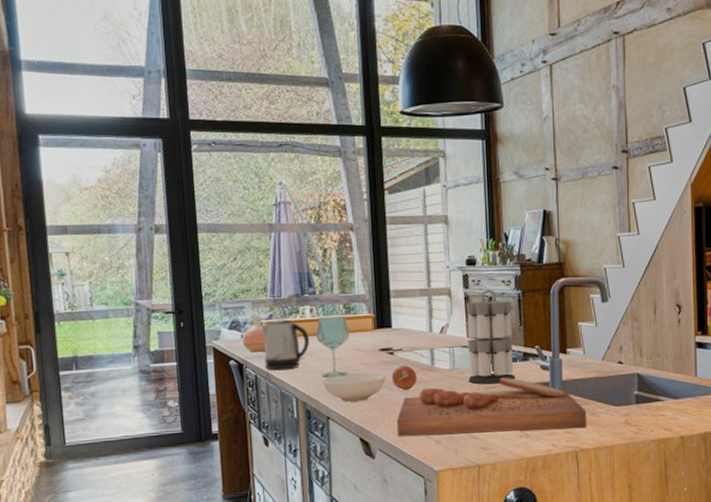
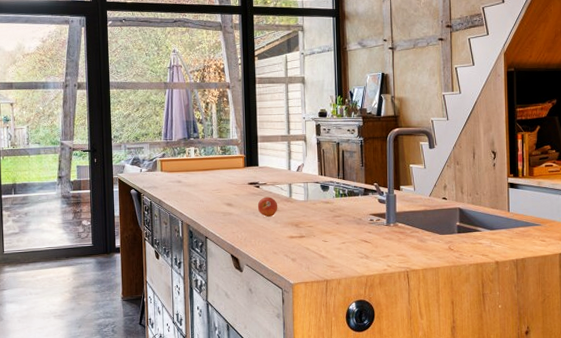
vase: present [242,315,266,354] -> none [141,154,160,184]
kettle: present [261,319,310,370] -> none [156,158,194,198]
wine glass: present [315,316,350,377] -> none [198,156,225,205]
bowl: present [322,373,386,402] -> none [202,203,253,225]
cutting board: present [396,377,587,437] -> none [260,208,417,255]
spice rack: present [466,289,516,385] -> none [318,136,358,214]

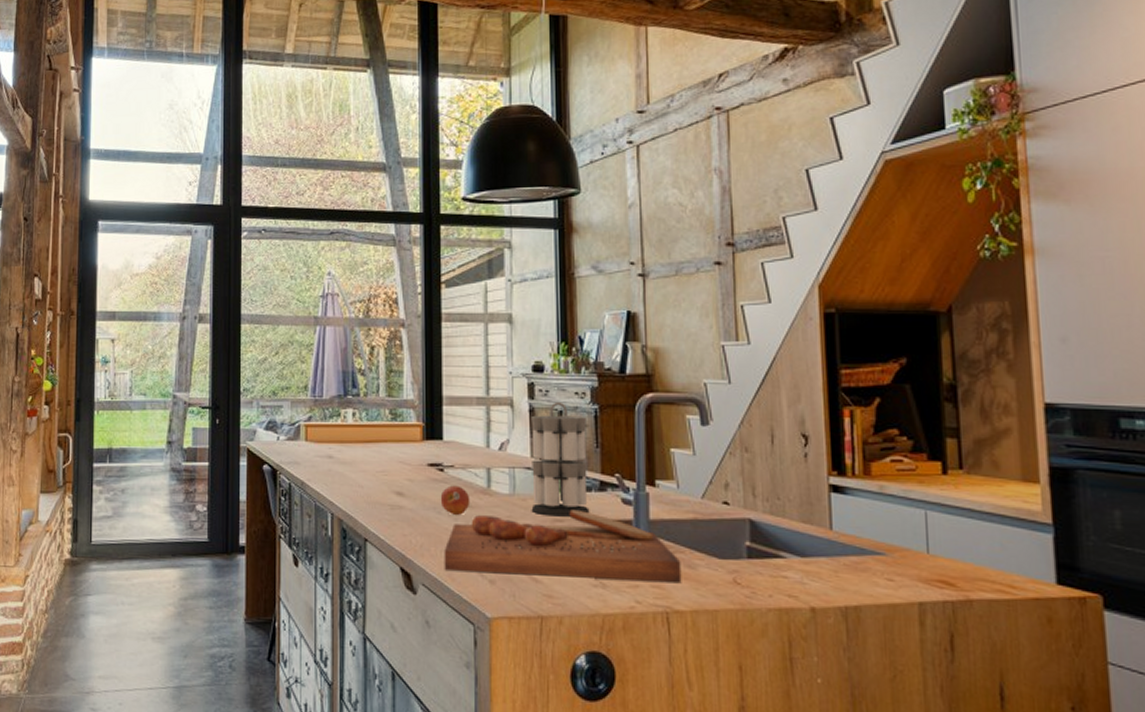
cutting board: none [260,208,417,255] -> present [444,509,682,582]
spice rack: none [318,136,358,214] -> present [531,401,590,517]

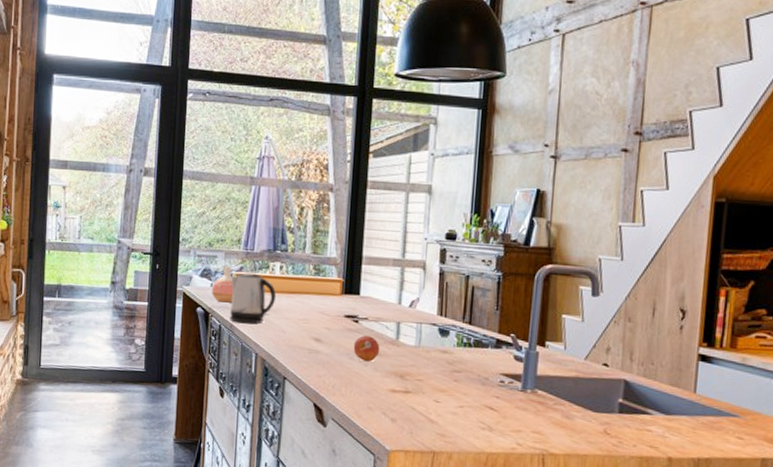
vase: none [278,416,303,459] -> present [211,266,234,304]
kettle: none [299,422,351,480] -> present [230,272,277,324]
cutting board: present [444,509,682,582] -> none [352,362,561,430]
spice rack: present [531,401,590,517] -> none [433,267,490,369]

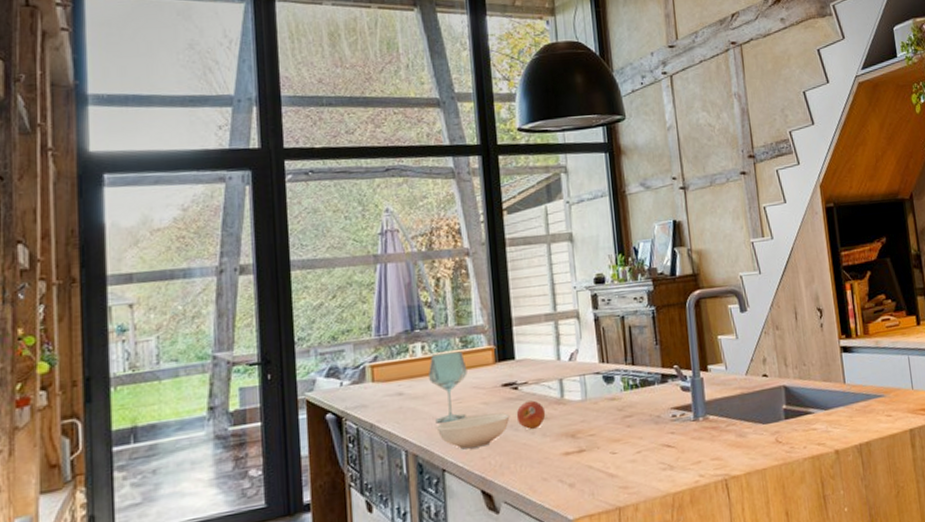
vase: present [211,266,234,304] -> none [341,358,370,403]
kettle: present [230,272,277,324] -> none [364,360,422,421]
wine glass: none [282,276,317,338] -> present [427,351,468,423]
bowl: none [283,336,348,366] -> present [436,413,510,450]

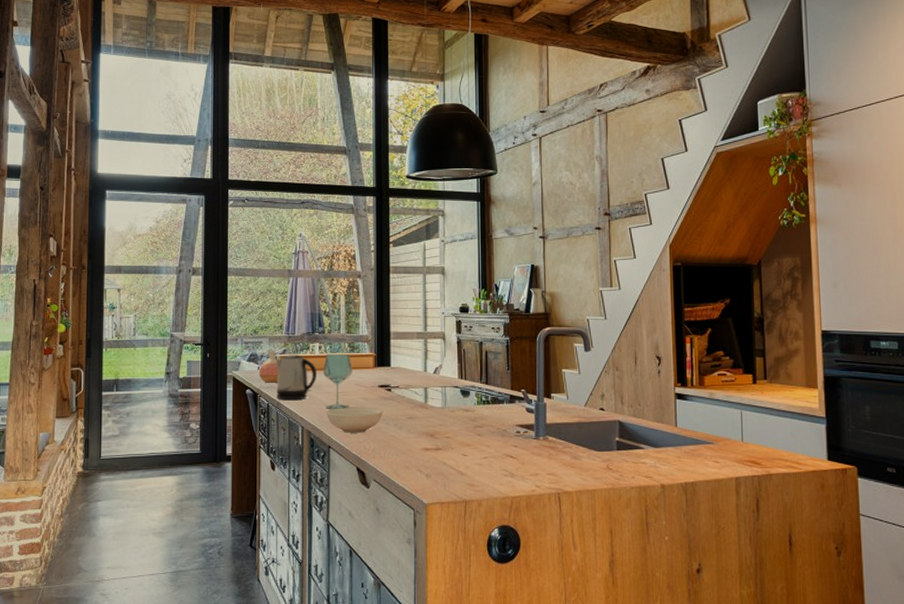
vase: none [341,358,370,403] -> present [258,350,279,384]
kettle: none [364,360,422,421] -> present [276,354,317,401]
fruit: present [516,400,546,430] -> none [388,402,412,426]

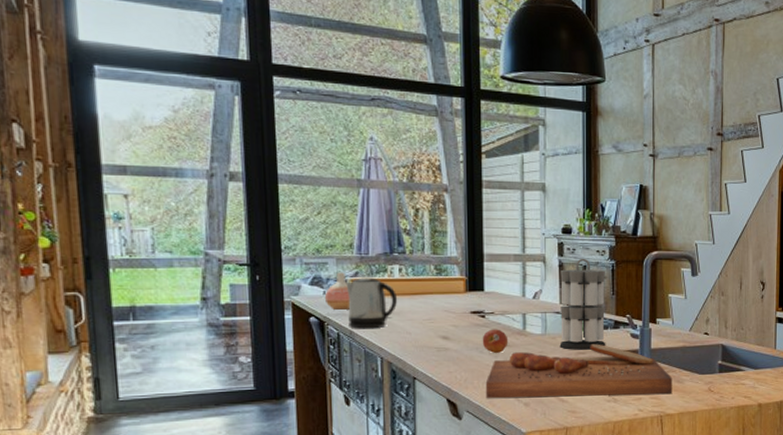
wine glass: present [322,354,353,409] -> none [404,278,440,338]
bowl: present [326,408,383,433] -> none [409,336,476,363]
fruit: none [388,402,412,426] -> present [482,329,509,354]
cutting board: none [391,417,570,470] -> present [485,344,673,399]
spice rack: none [458,335,502,423] -> present [559,258,606,350]

